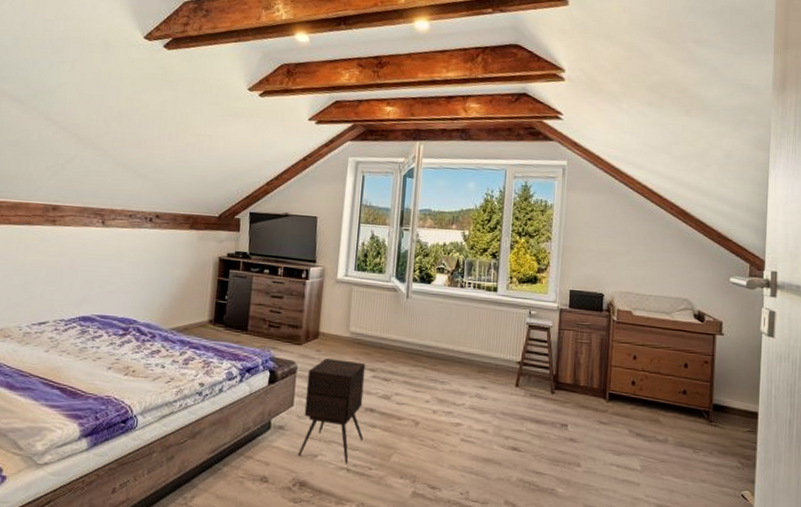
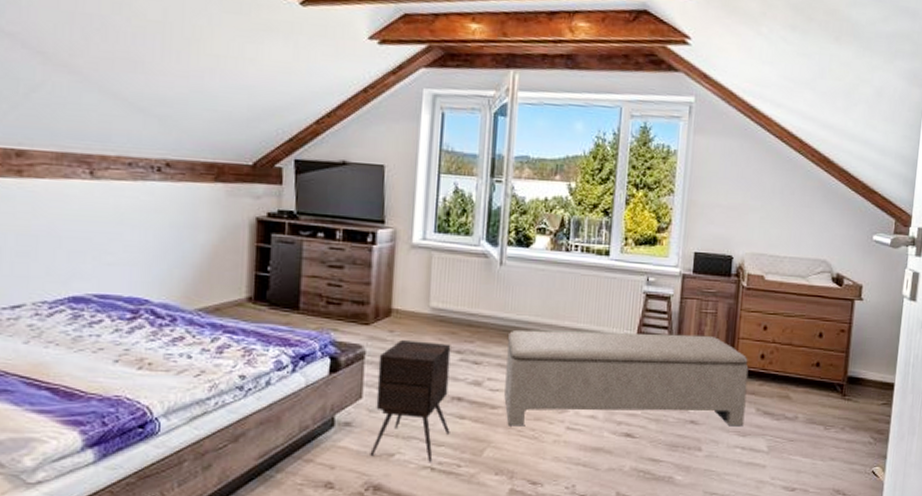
bench: none [409,353,621,446] -> present [504,330,749,427]

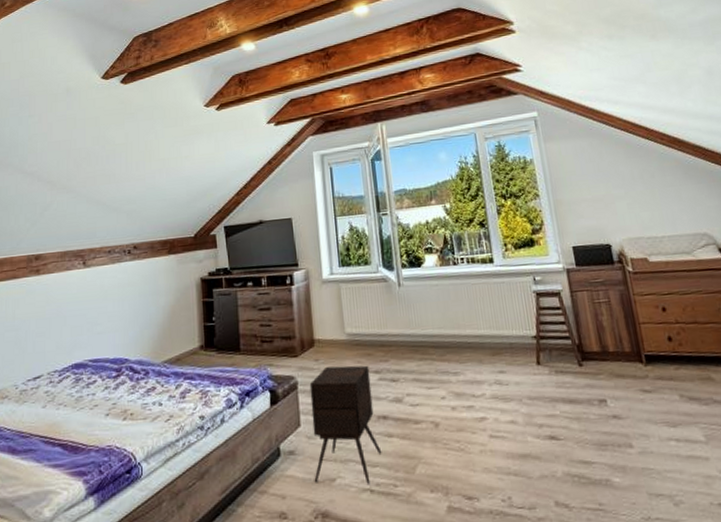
bench: present [504,330,749,427] -> none [417,324,671,440]

